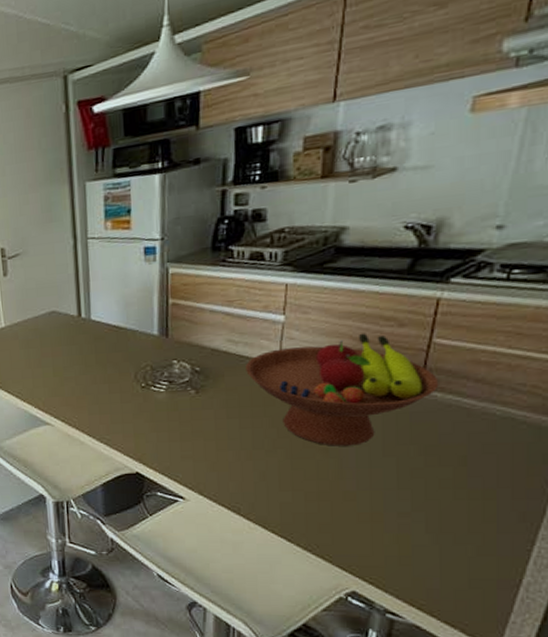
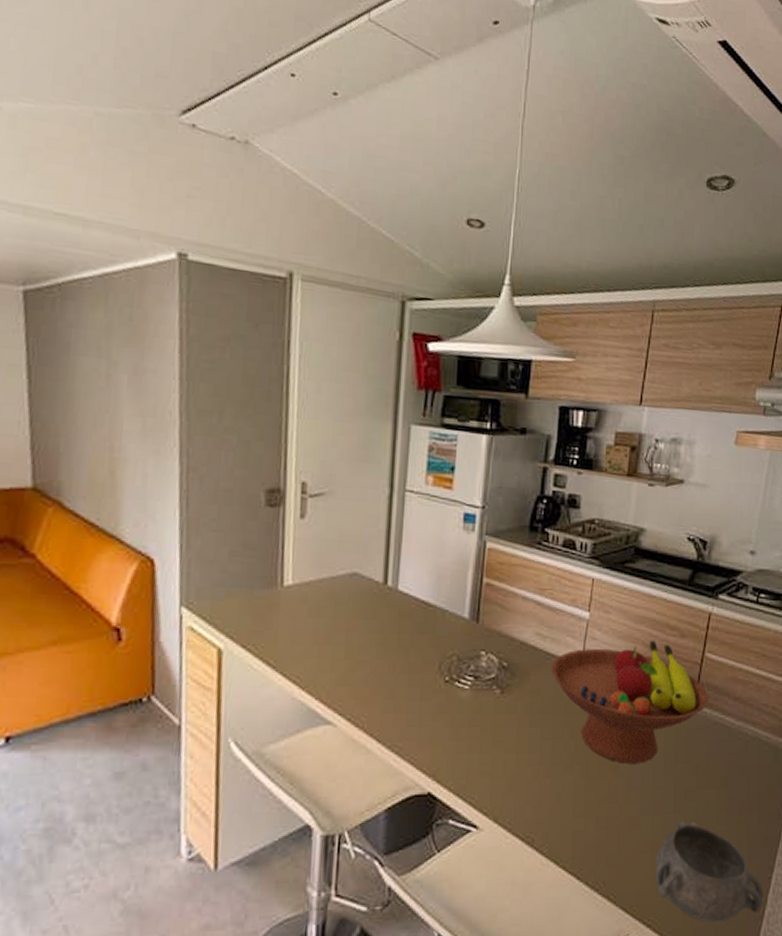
decorative bowl: none [376,495,521,586] -> present [655,820,764,923]

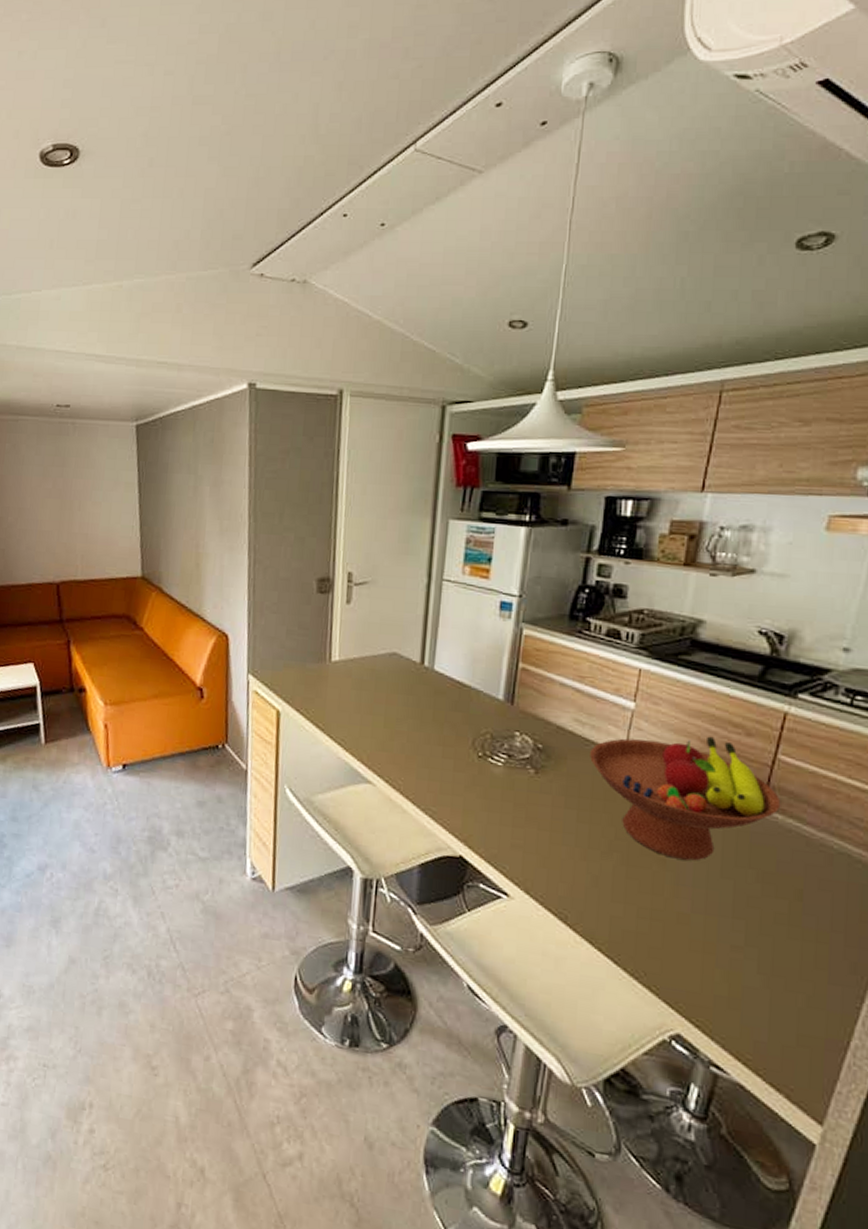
decorative bowl: present [655,820,764,923] -> none [706,926,849,1043]

